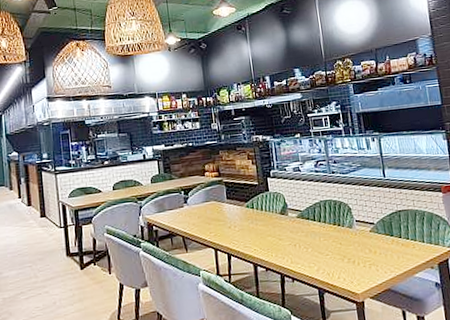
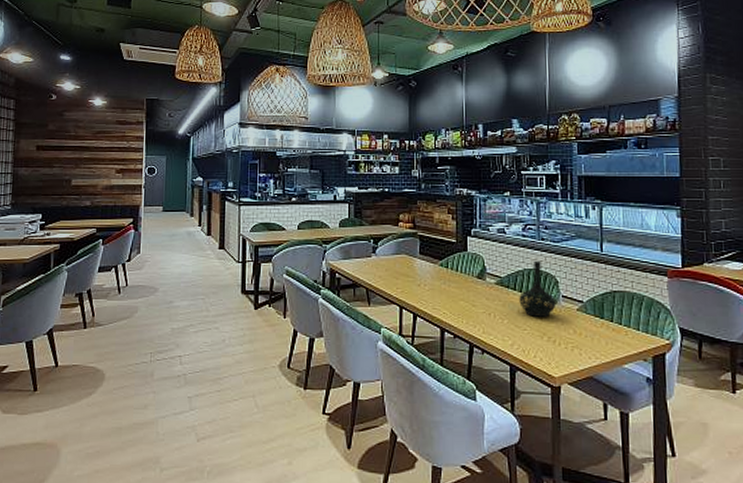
bottle: none [319,191,352,243] -> present [519,260,556,317]

